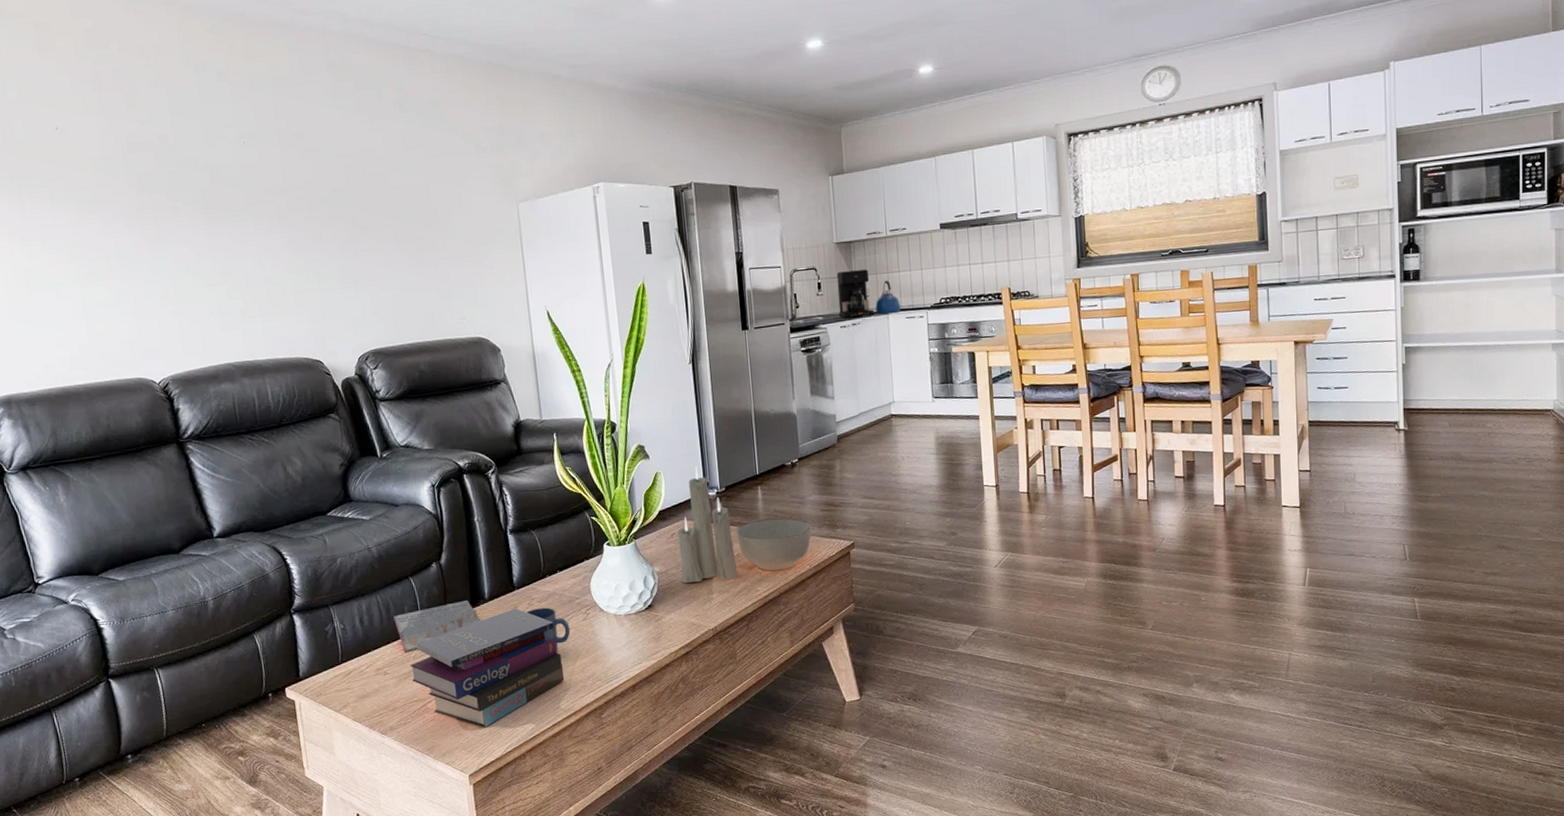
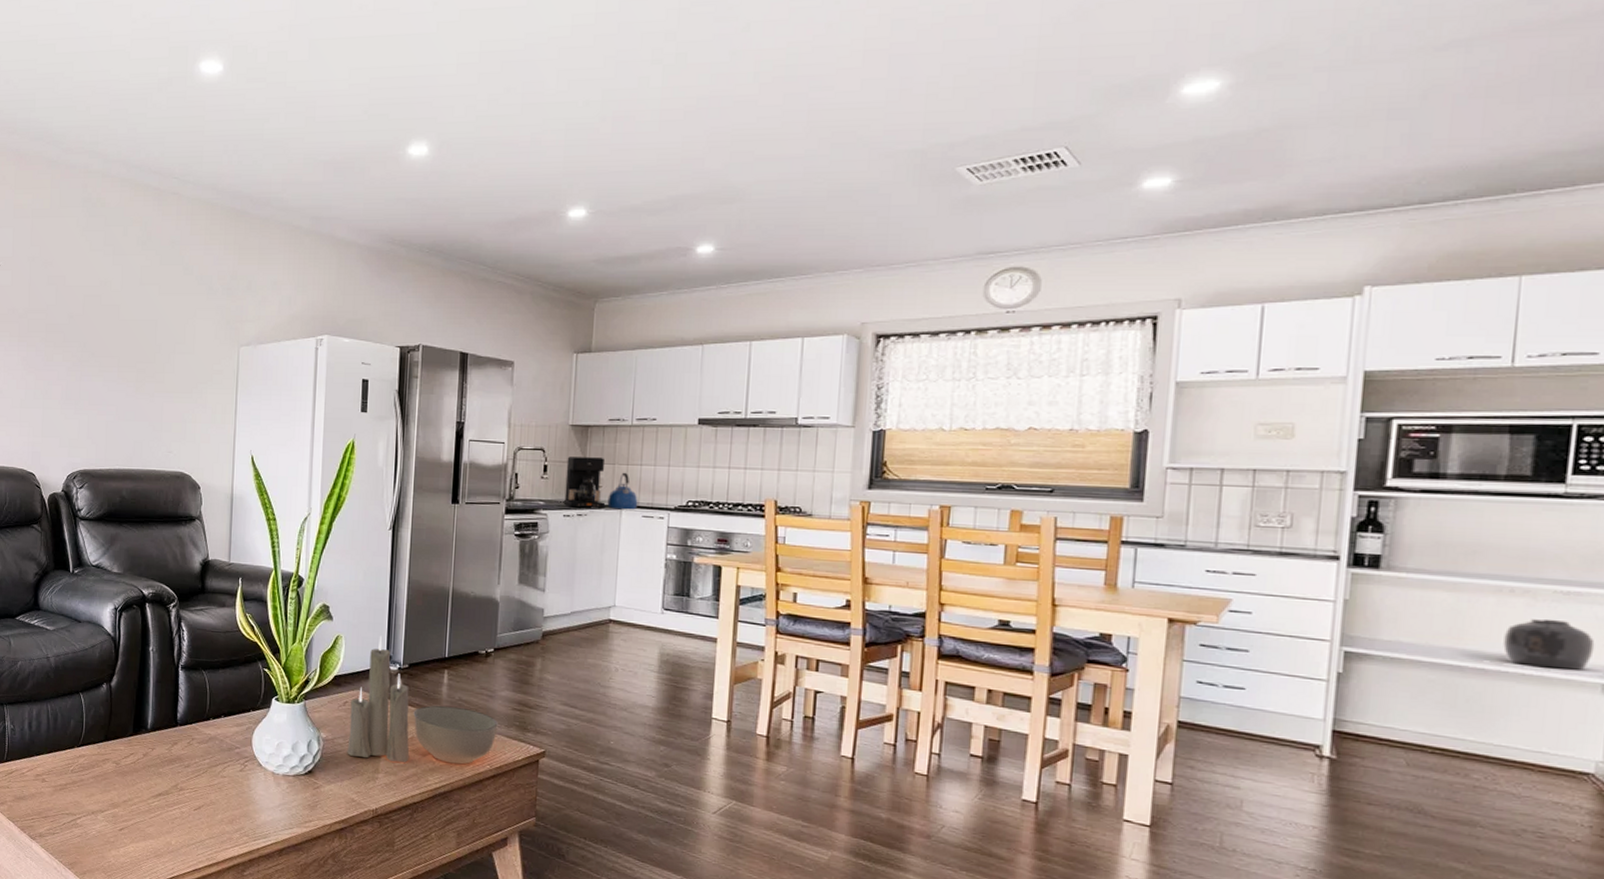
magazine: present [393,600,480,654] -> none [59,726,139,766]
books: present [409,608,565,728] -> none [66,744,213,856]
mug: present [526,607,571,651] -> none [184,749,226,796]
decorative jar: none [1496,301,1546,338] -> present [1503,618,1595,670]

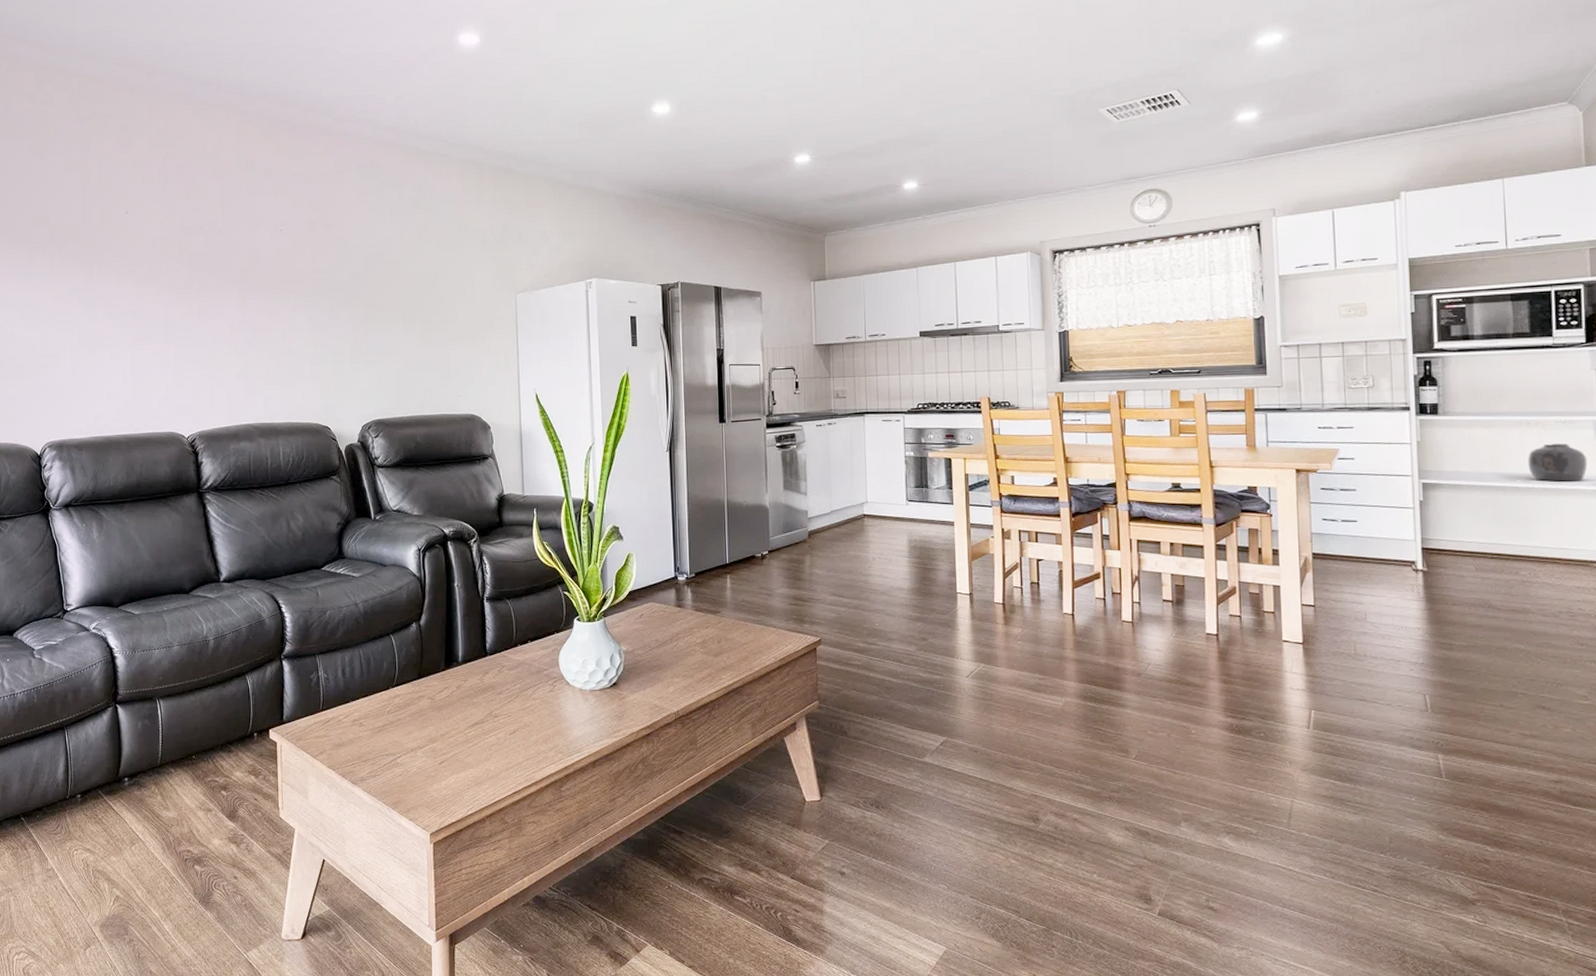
candle: present [347,635,410,763] -> none [646,549,703,666]
bowl: present [413,705,498,766] -> none [703,607,778,662]
coffee maker: present [563,457,606,509] -> none [814,372,851,418]
kettle: present [607,472,638,510] -> none [852,383,878,416]

